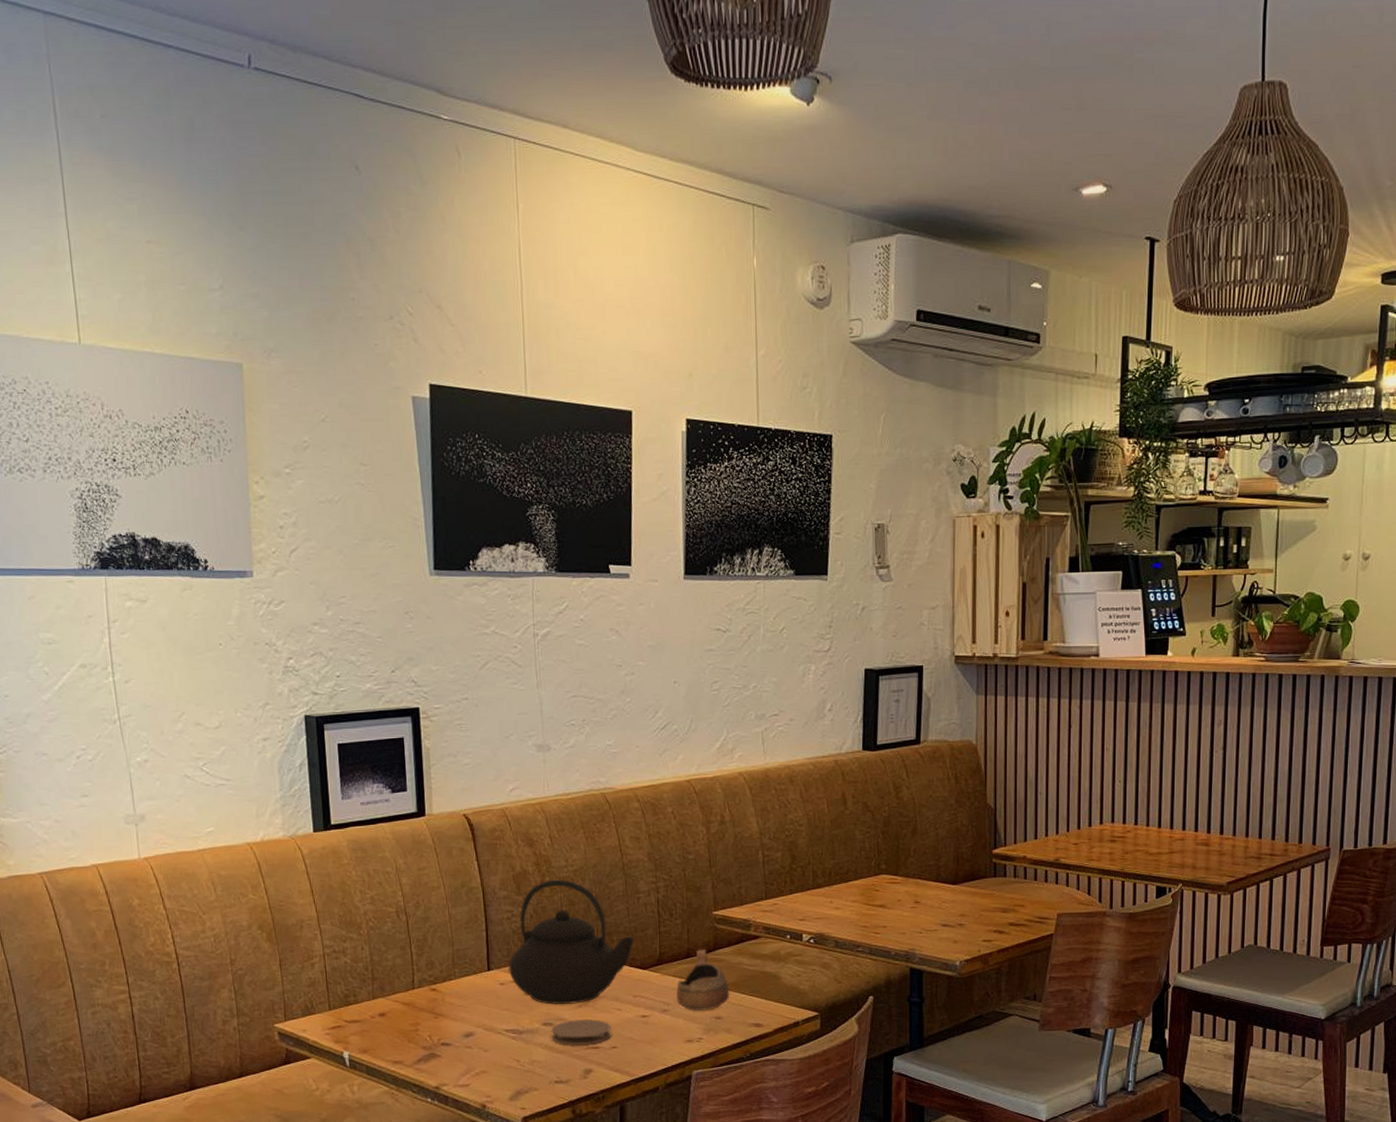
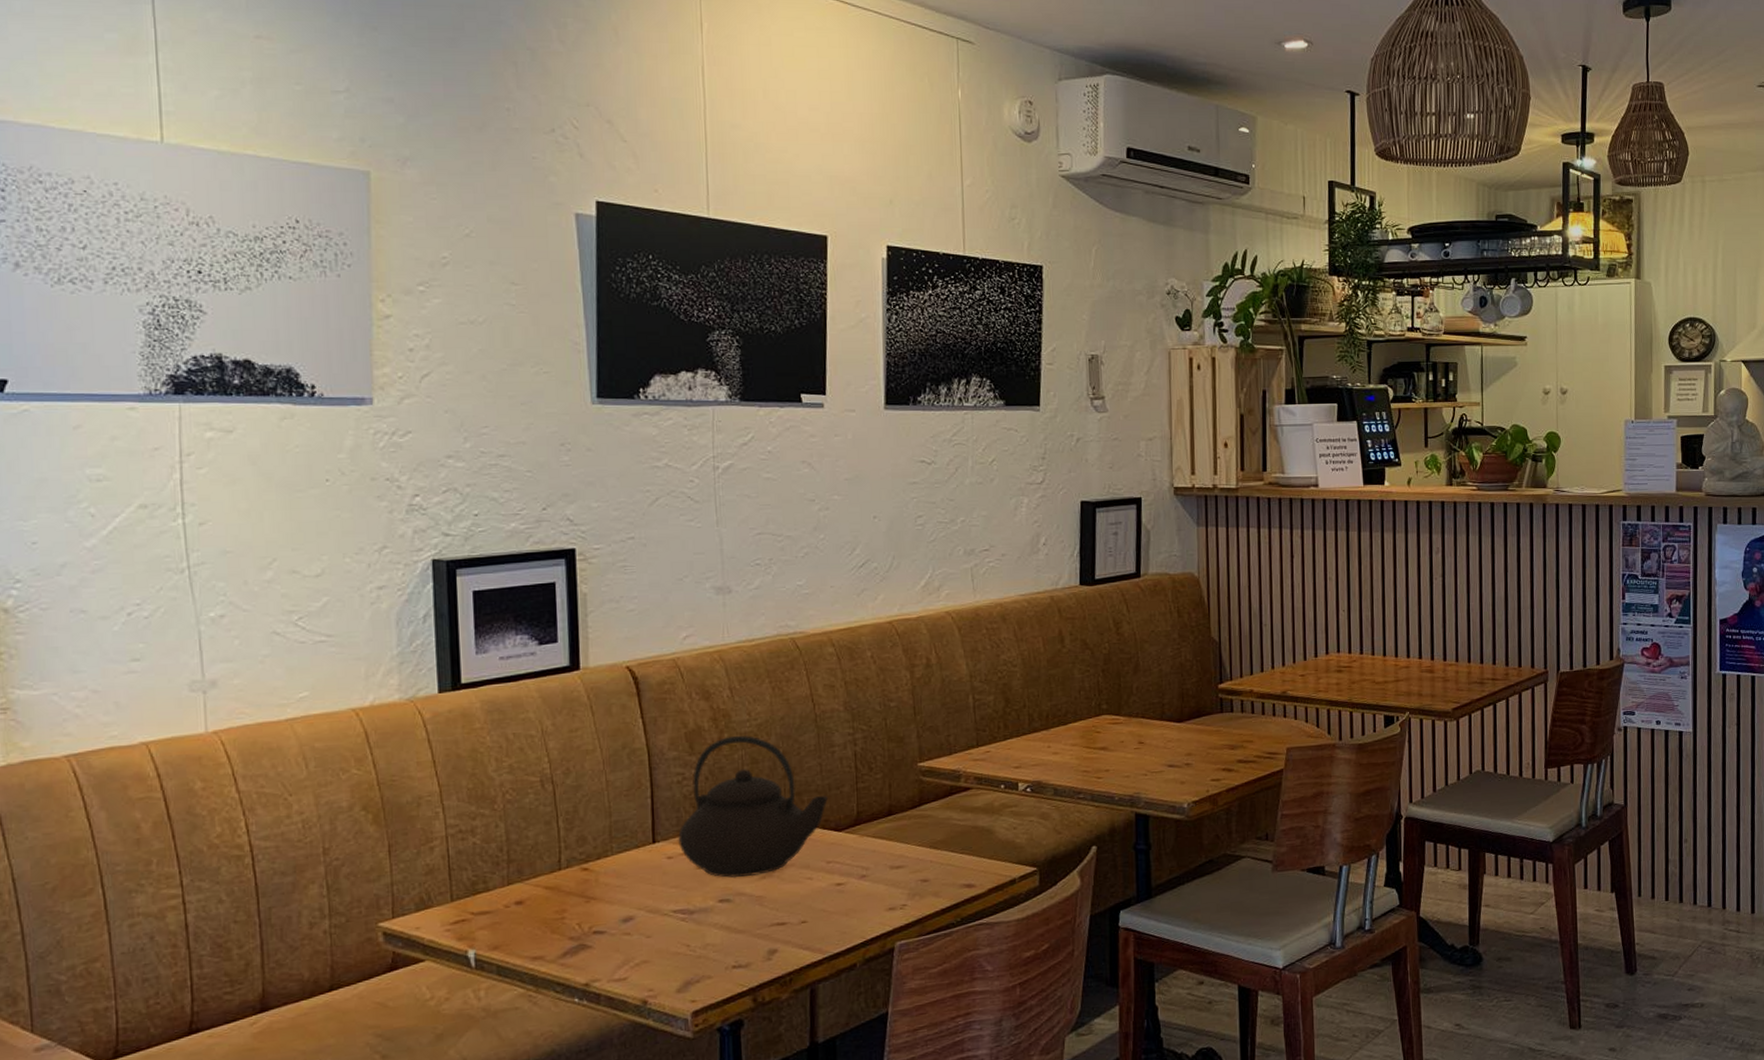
coaster: present [551,1018,612,1046] -> none [729,891,801,924]
cup: present [676,949,730,1011] -> none [877,805,938,875]

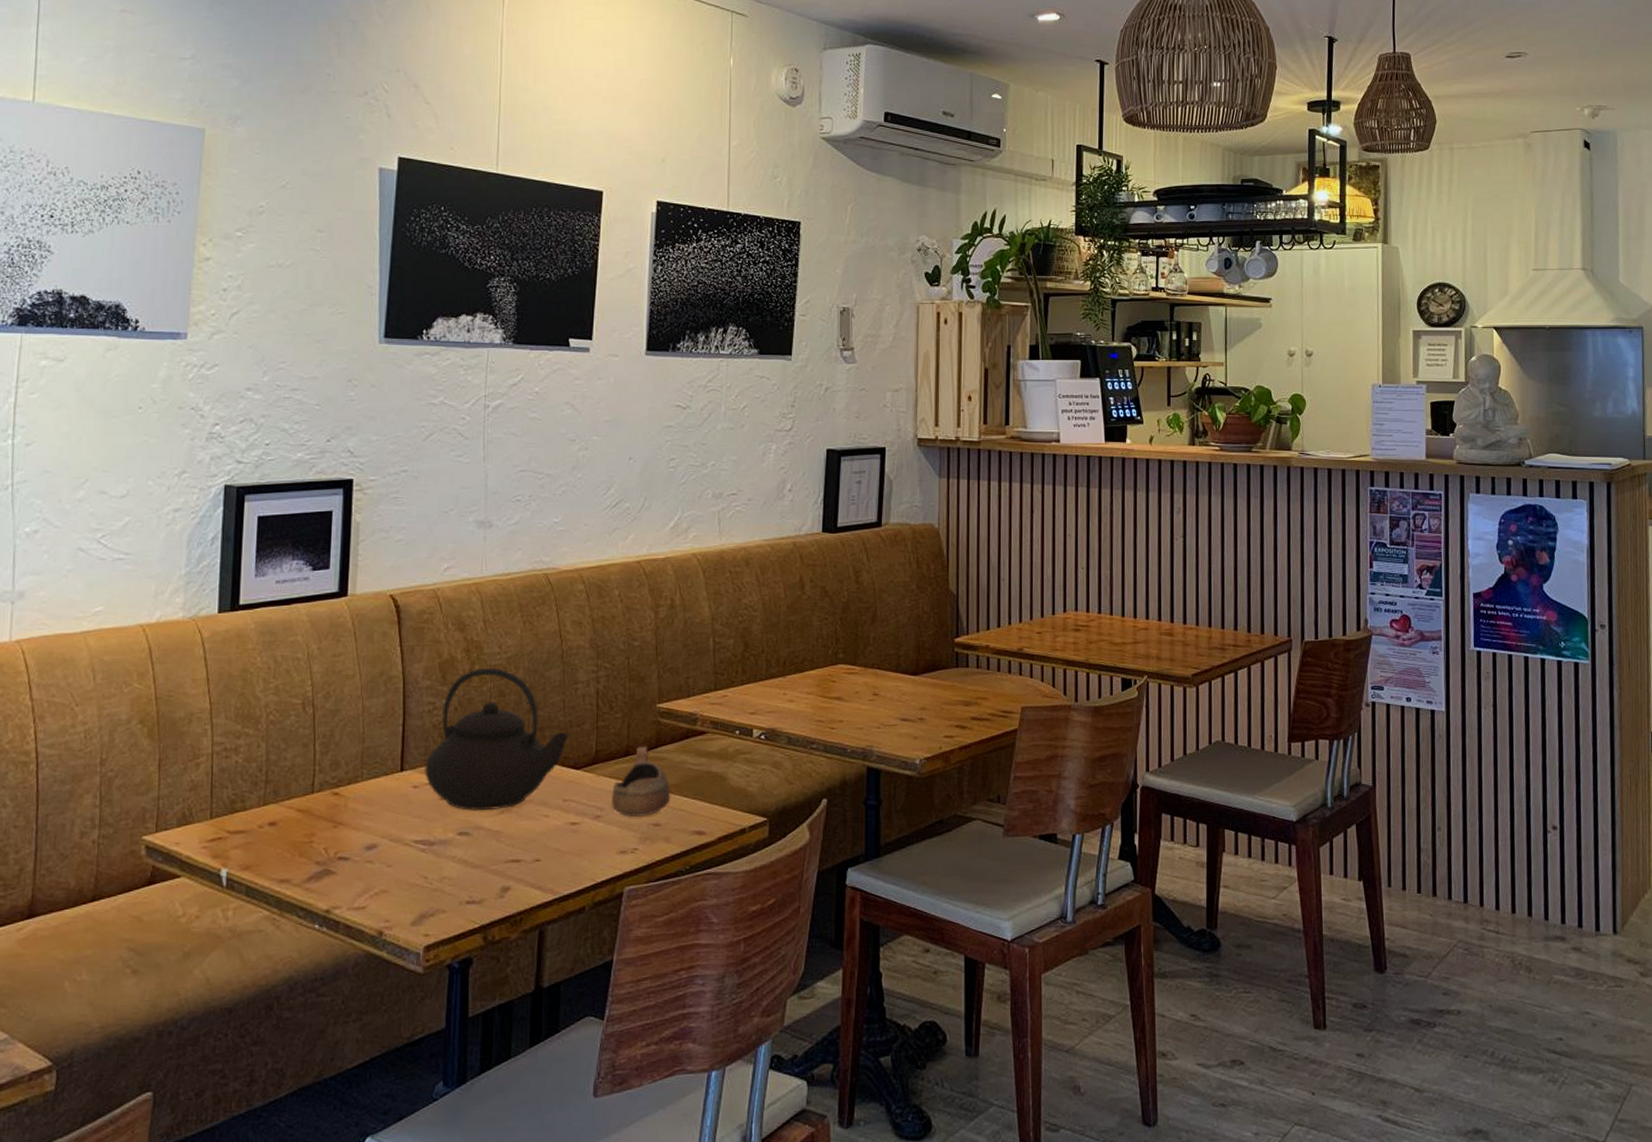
cup: none [877,805,938,875] -> present [612,746,671,817]

